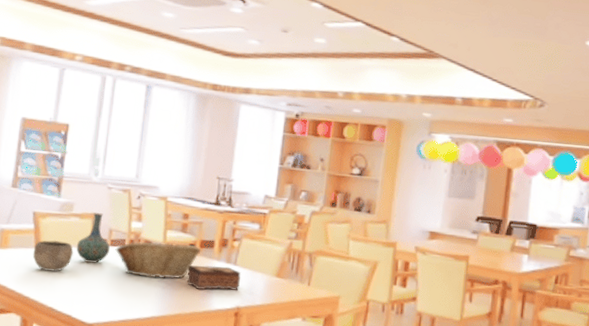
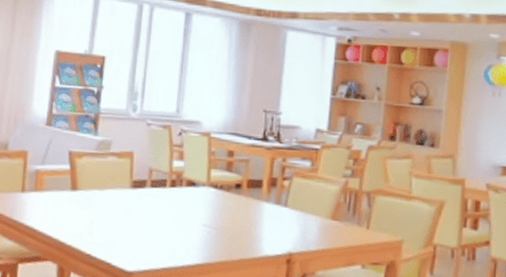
bowl: present [32,240,74,272] -> none [69,181,113,216]
vase: present [76,213,110,264] -> none [114,151,150,207]
fruit basket: present [115,241,201,279] -> none [156,181,249,223]
tissue box: present [187,265,242,291] -> none [233,207,293,235]

